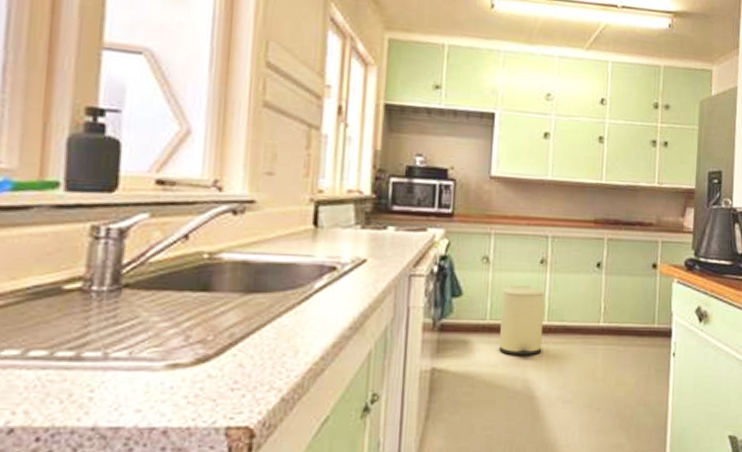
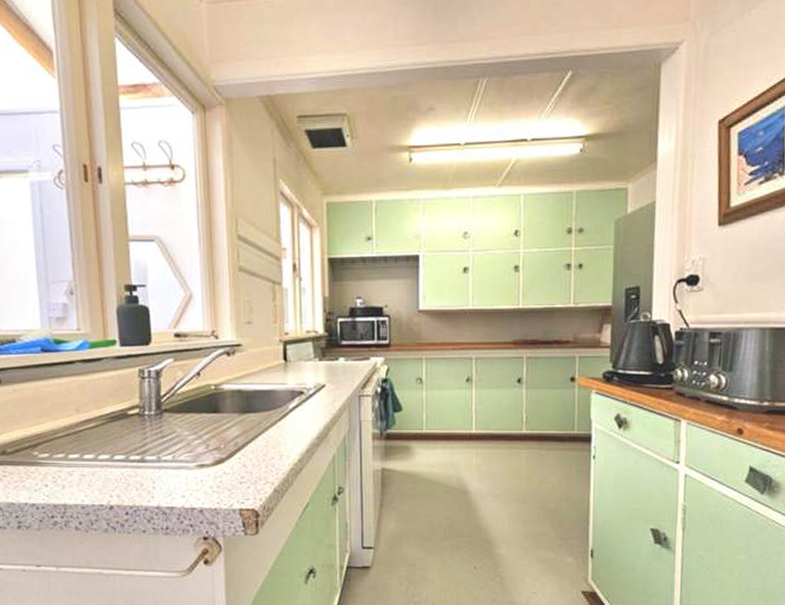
pedal bin: present [499,285,544,356] -> none [434,401,472,459]

